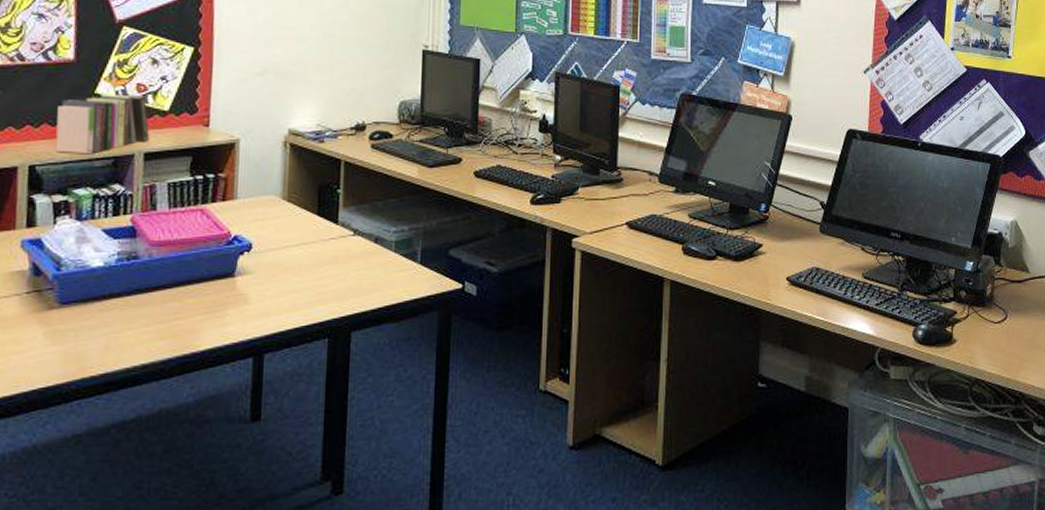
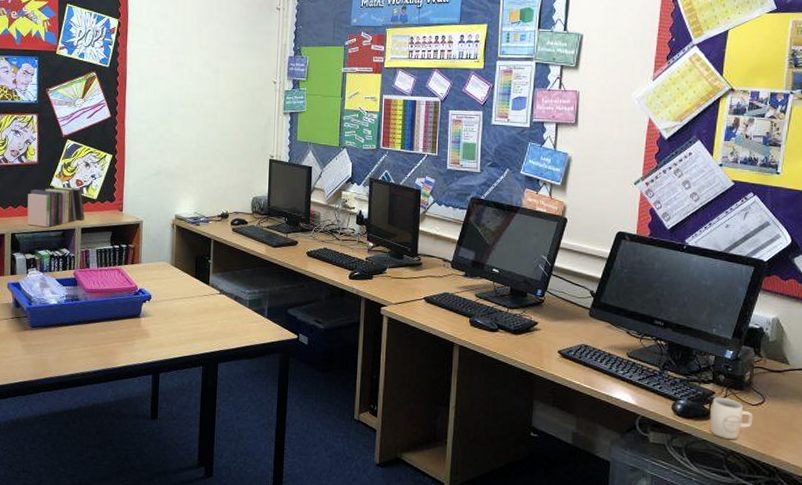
mug: none [953,316,997,366] -> present [710,397,753,440]

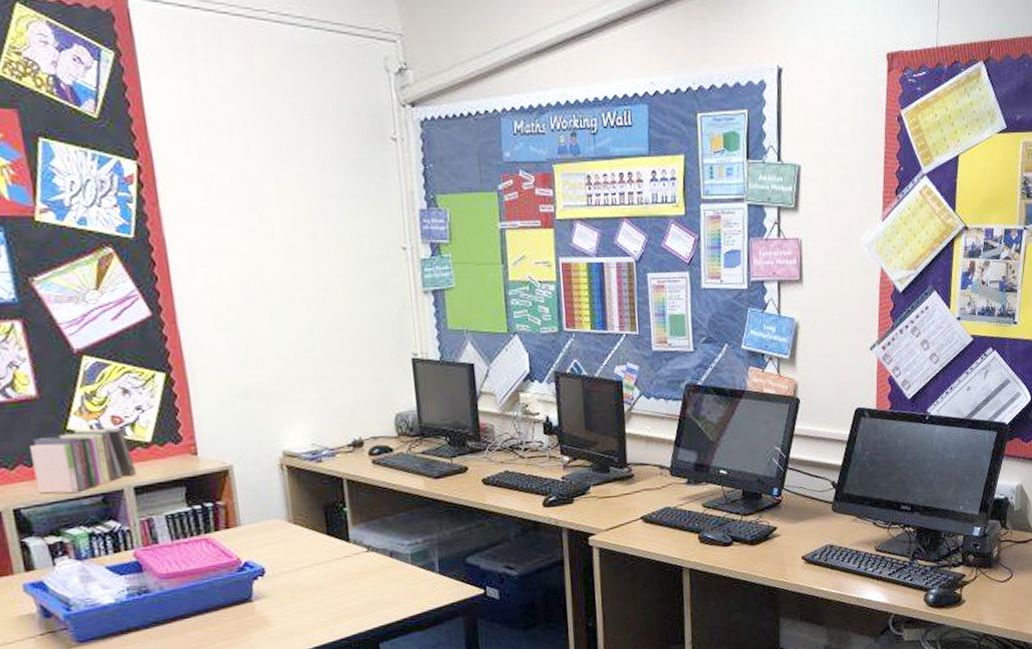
mug: present [710,397,753,440] -> none [962,578,1003,623]

